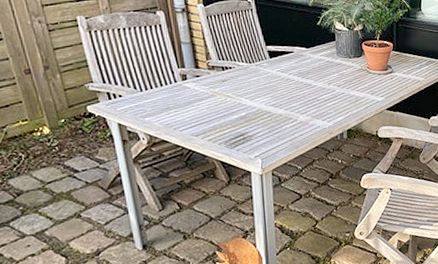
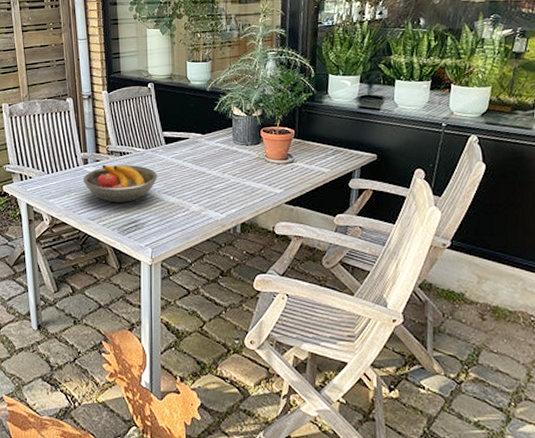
fruit bowl: none [182,79,264,118] -> present [83,164,158,203]

